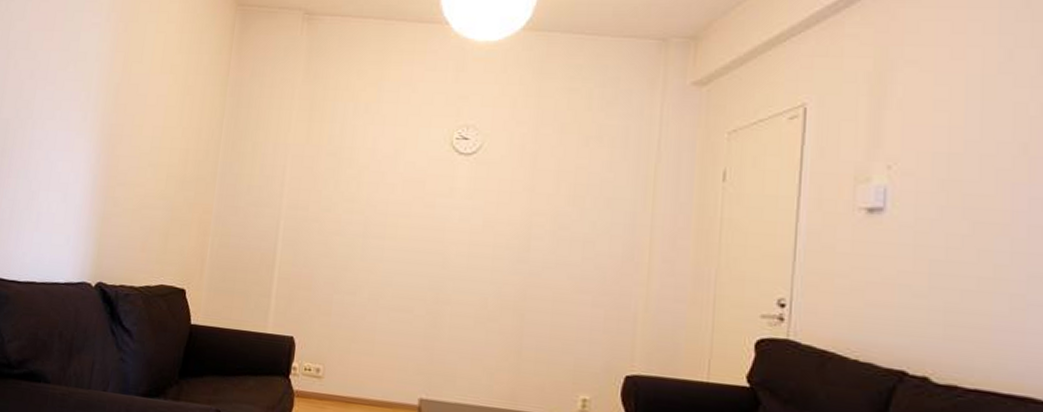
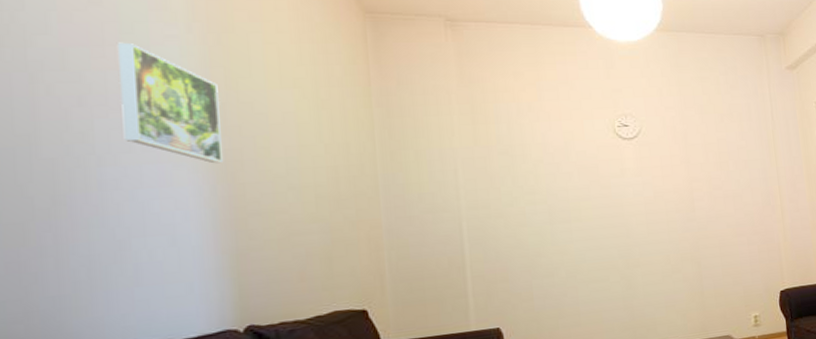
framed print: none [51,28,118,136] -> present [116,42,223,164]

